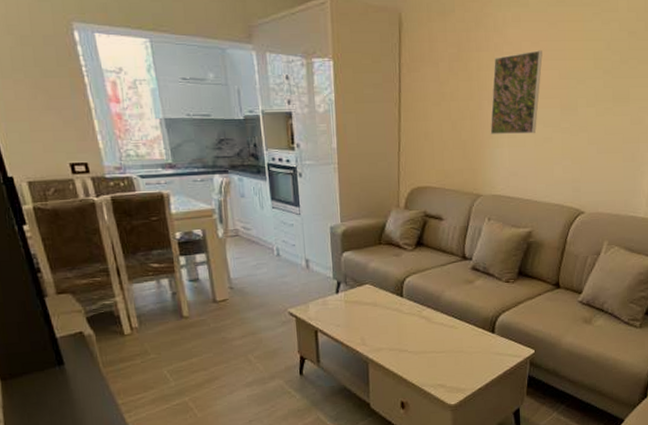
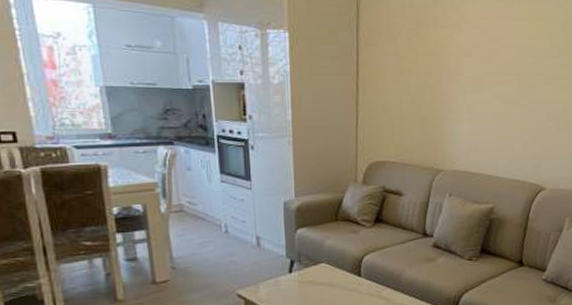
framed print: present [490,50,543,135] -> none [449,28,500,110]

